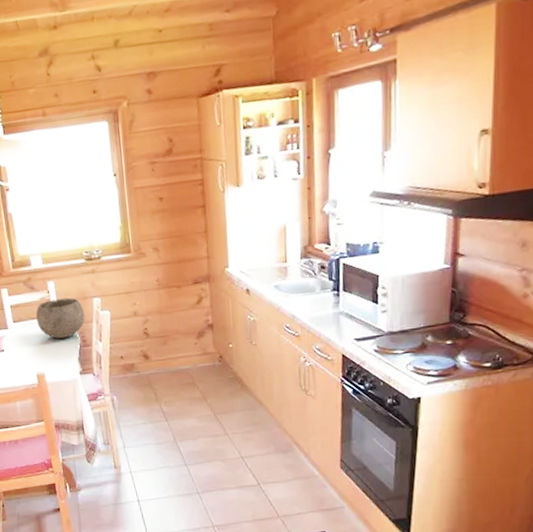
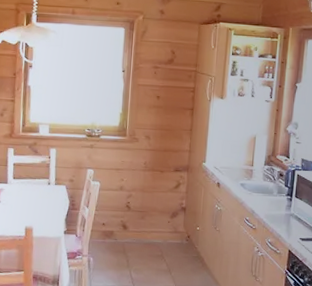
bowl: present [36,297,85,339] -> none [34,164,78,200]

